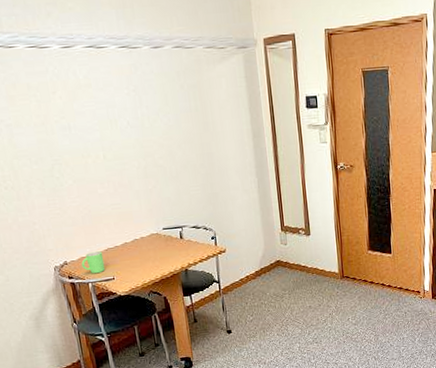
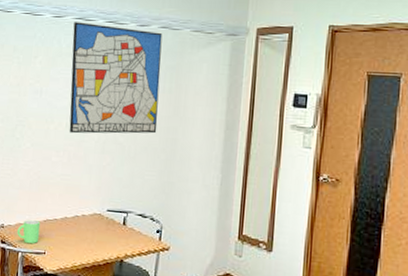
wall art: none [85,50,192,164] -> present [69,22,163,134]

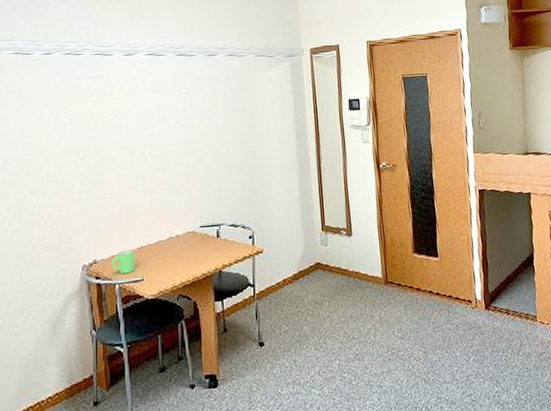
wall art: present [69,22,163,134] -> none [145,57,237,161]

